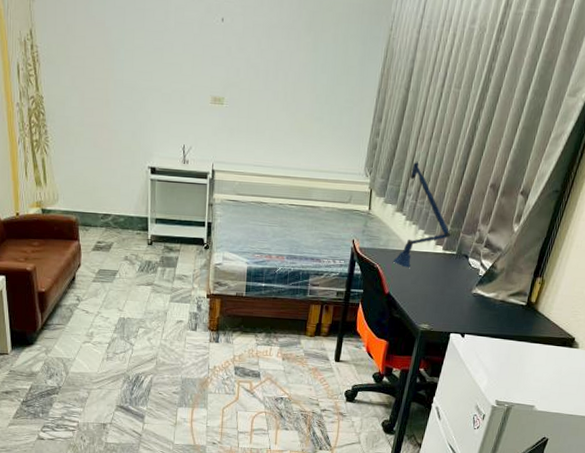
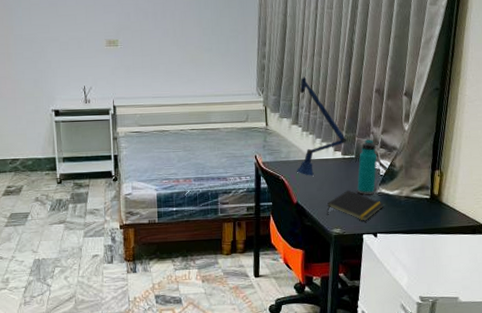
notepad: none [417,286,478,320] -> present [327,190,384,221]
water bottle: none [452,236,480,294] -> present [357,139,377,194]

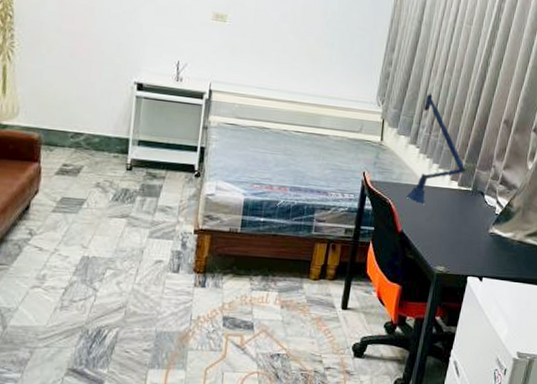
notepad: present [327,190,384,221] -> none [432,225,495,262]
water bottle: present [357,139,377,194] -> none [469,172,496,233]

